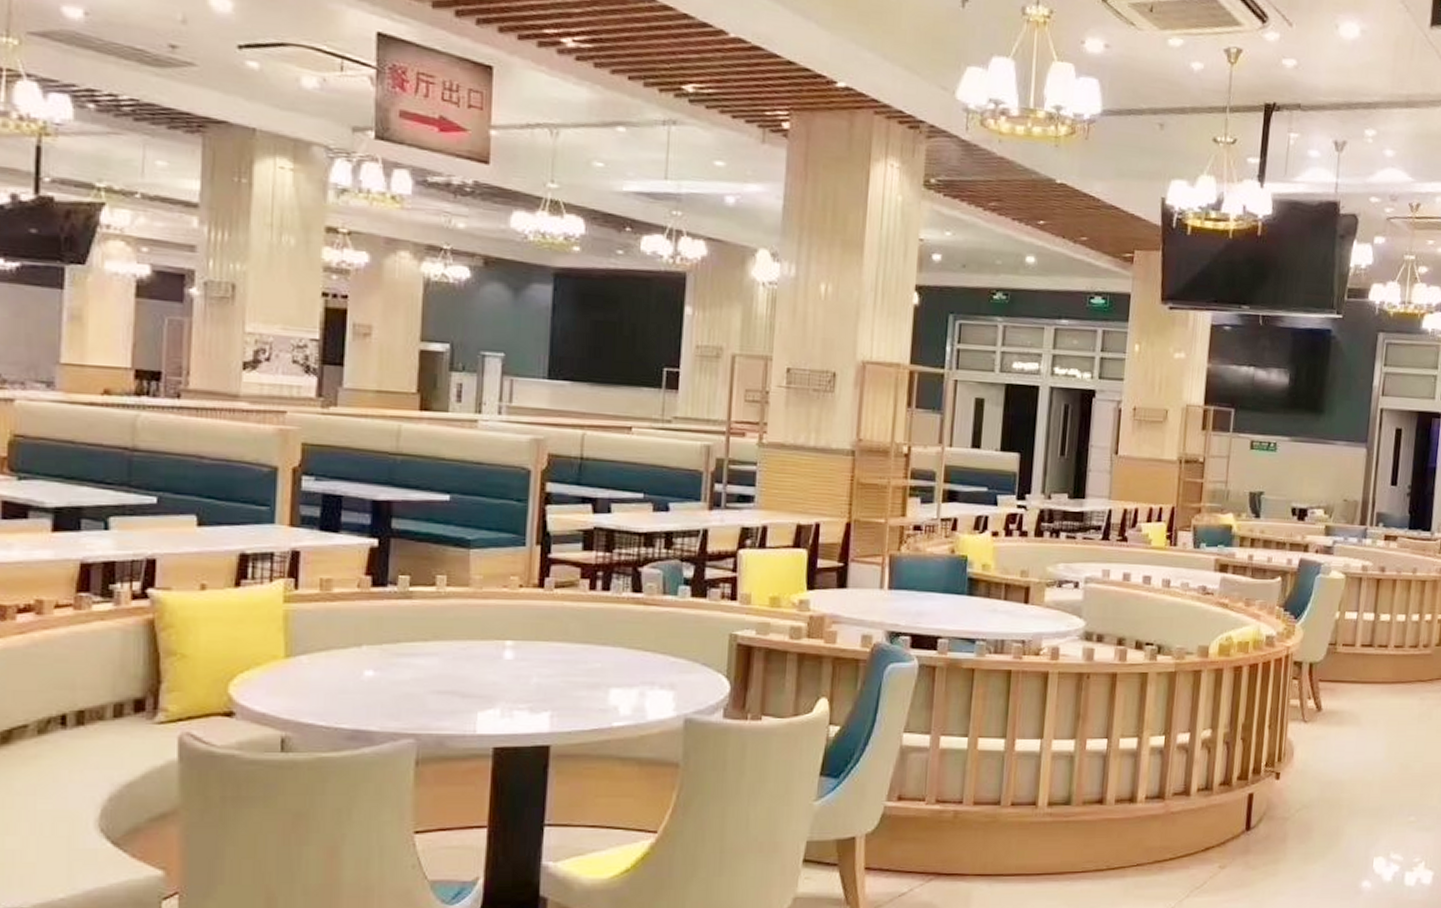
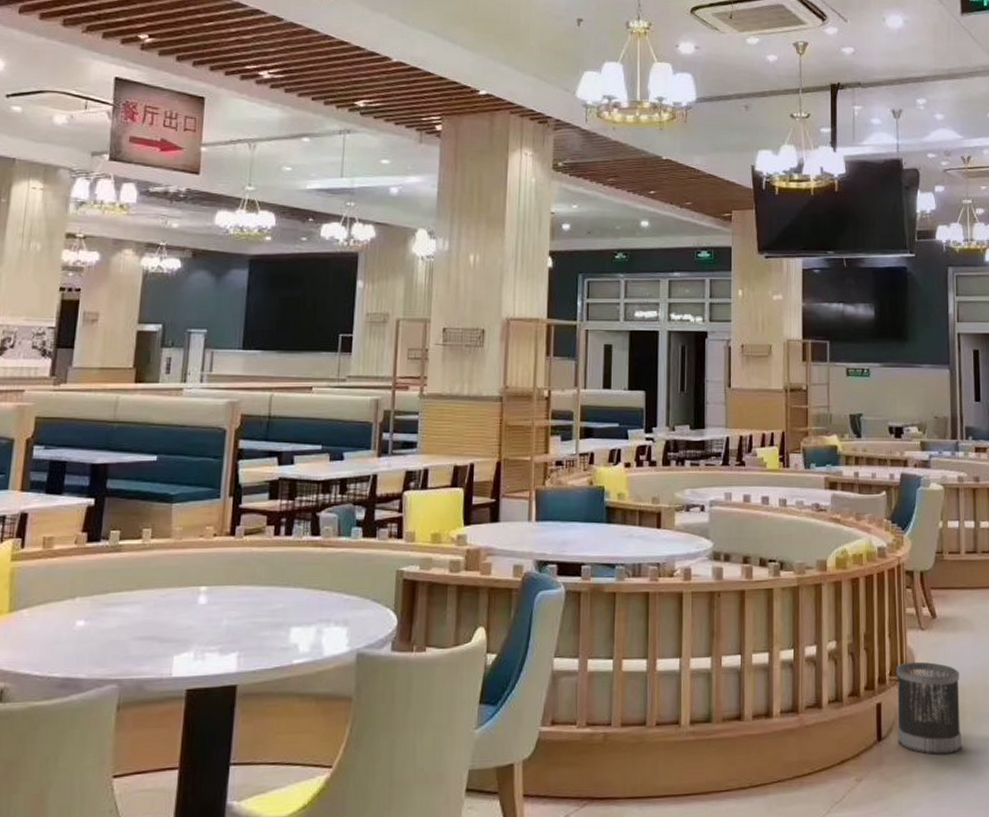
wastebasket: none [1267,754,1340,846] -> present [896,661,962,755]

